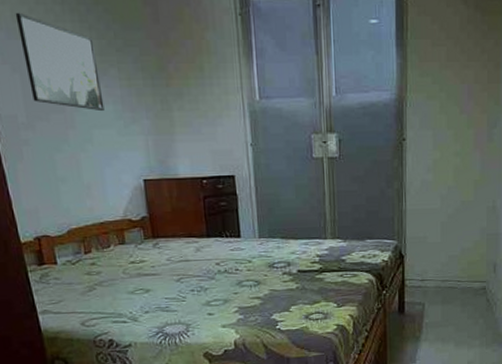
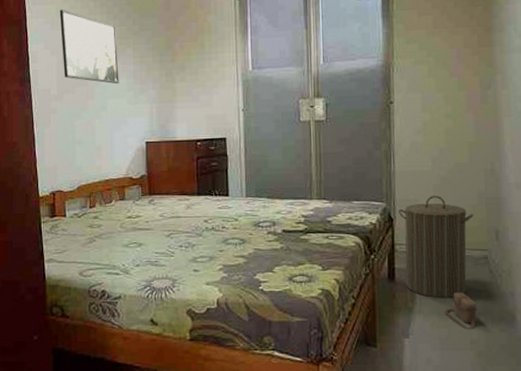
laundry hamper: none [408,232,476,327] -> present [398,195,474,298]
saddlebag: none [447,320,474,353] -> present [445,293,477,330]

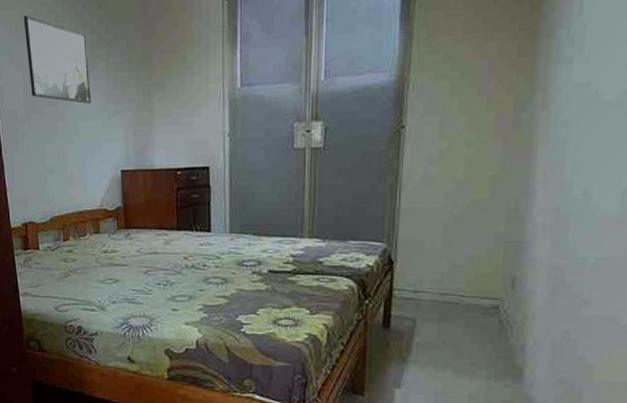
laundry hamper: present [398,195,474,298] -> none [399,236,488,349]
saddlebag: present [445,293,477,330] -> none [443,343,480,384]

